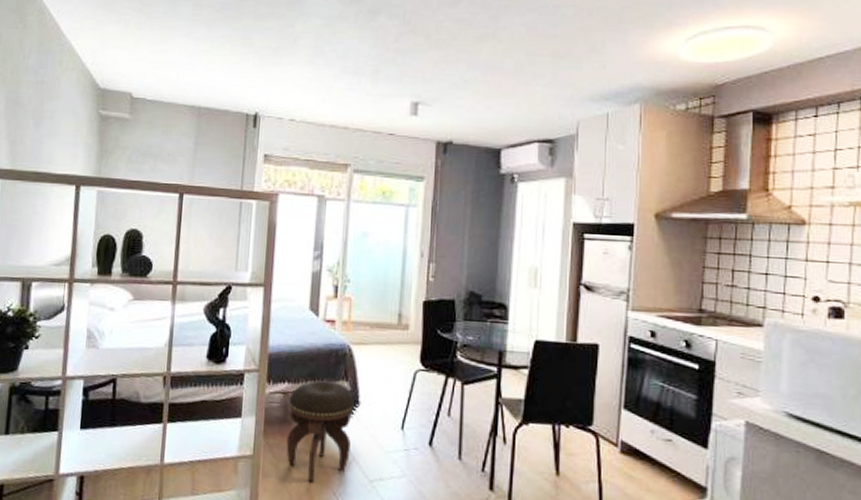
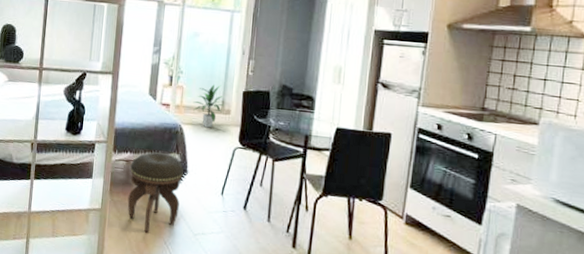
indoor plant: none [363,294,402,348] -> present [193,84,225,128]

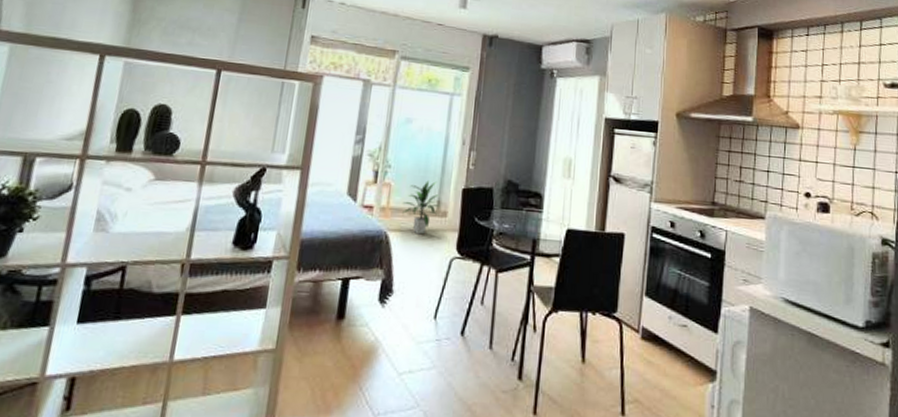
footstool: present [127,152,184,233] -> none [312,268,388,378]

